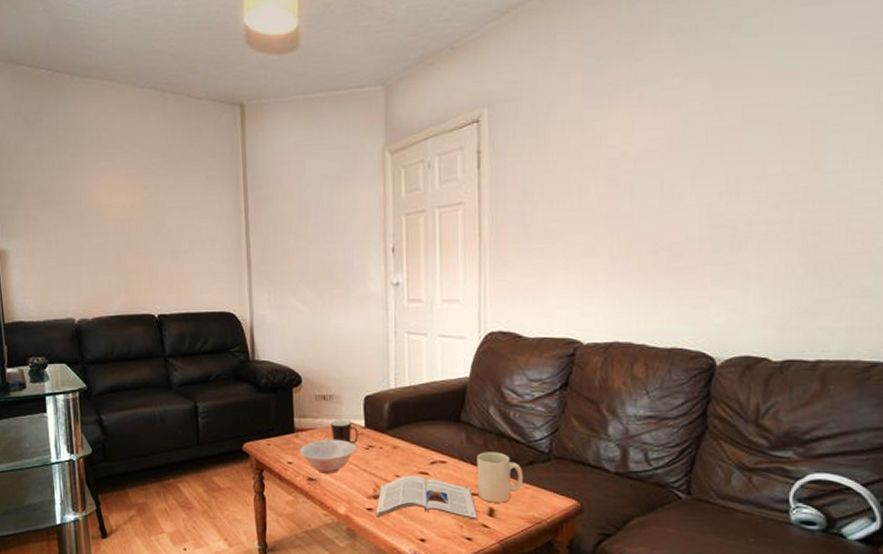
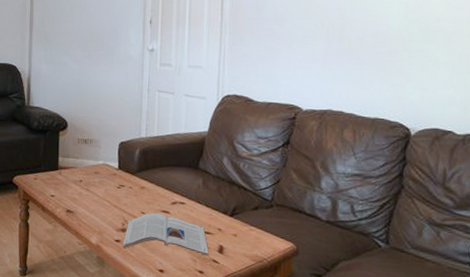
bowl: present [299,439,356,474] -> none [61,177,109,207]
mug: present [330,420,358,444] -> none [89,161,112,183]
cup: present [476,452,524,503] -> none [210,196,250,242]

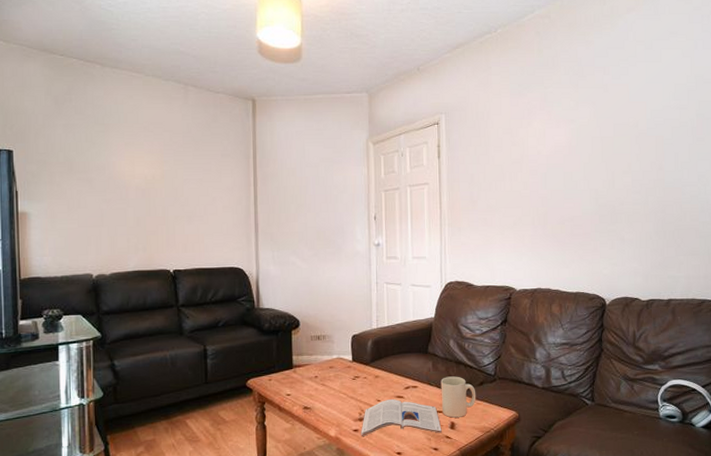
cup: none [210,196,250,242] -> present [441,376,476,418]

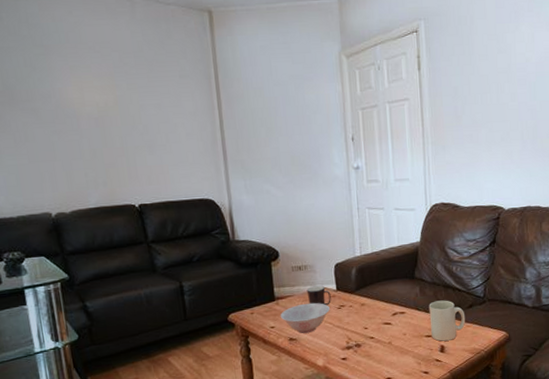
bowl: none [296,372,345,402] -> present [280,302,330,333]
mug: none [323,356,347,376] -> present [306,285,331,306]
magazine: present [361,398,442,437] -> none [349,325,432,365]

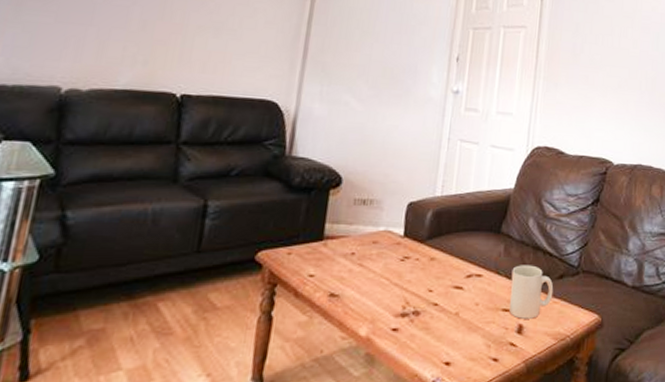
bowl: present [280,302,330,333] -> none [324,248,390,288]
mug: present [306,285,331,306] -> none [365,227,396,255]

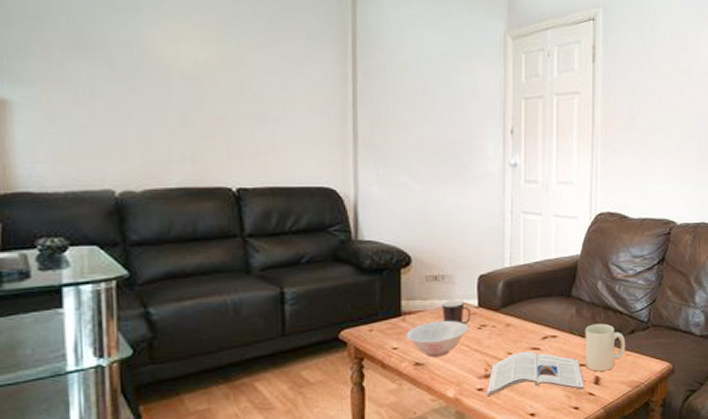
bowl: none [324,248,390,288] -> present [405,320,468,357]
mug: none [365,227,396,255] -> present [441,300,471,325]
magazine: none [401,289,506,340] -> present [486,350,584,398]

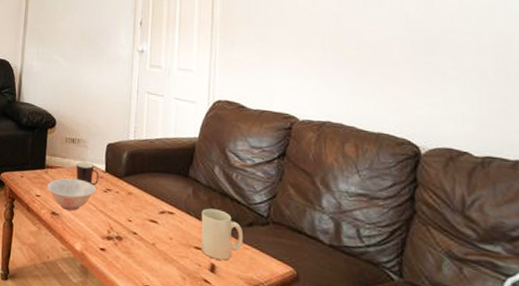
magazine: present [486,350,584,398] -> none [108,221,200,274]

